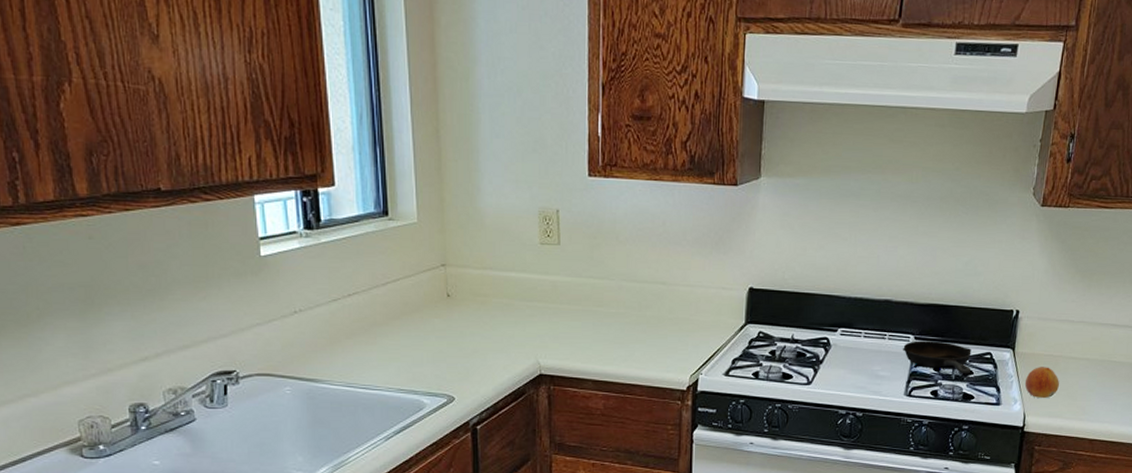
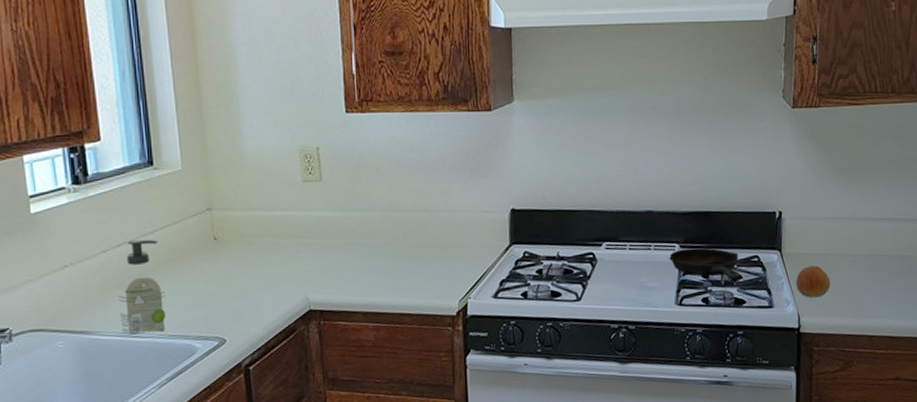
soap dispenser: none [347,290,396,386] -> present [118,239,166,335]

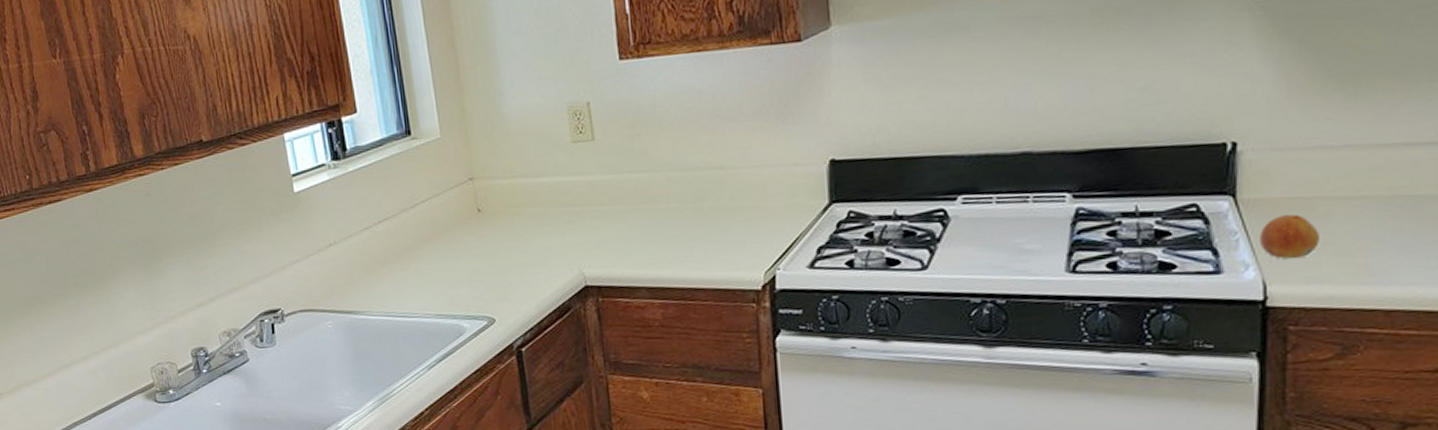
soap dispenser: present [118,239,166,335] -> none [382,213,432,315]
frying pan: present [669,248,740,279] -> none [1056,196,1168,237]

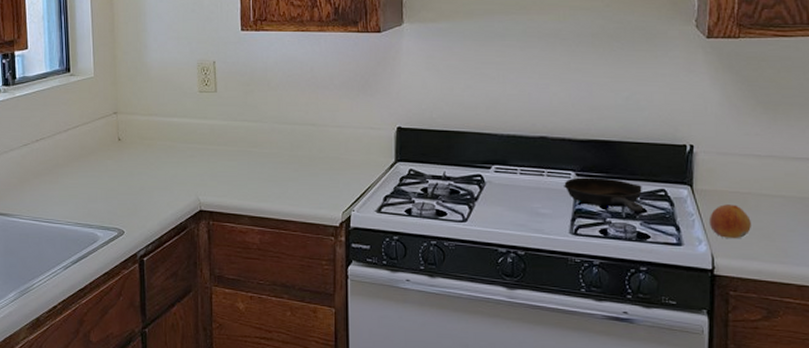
frying pan: none [1056,196,1168,237] -> present [564,177,644,212]

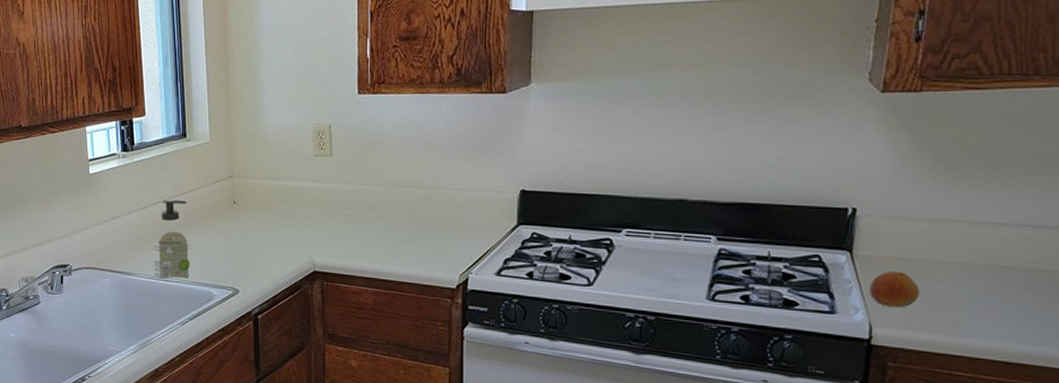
soap dispenser: none [34,136,74,220] -> present [153,199,191,279]
frying pan: present [564,177,644,212] -> none [703,242,793,279]

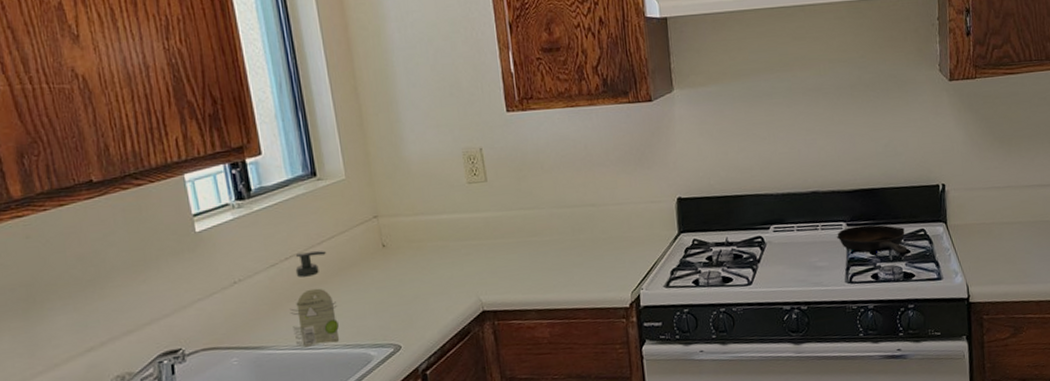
frying pan: none [703,242,793,279] -> present [837,224,908,254]
fruit: present [868,271,919,308] -> none [962,235,997,268]

